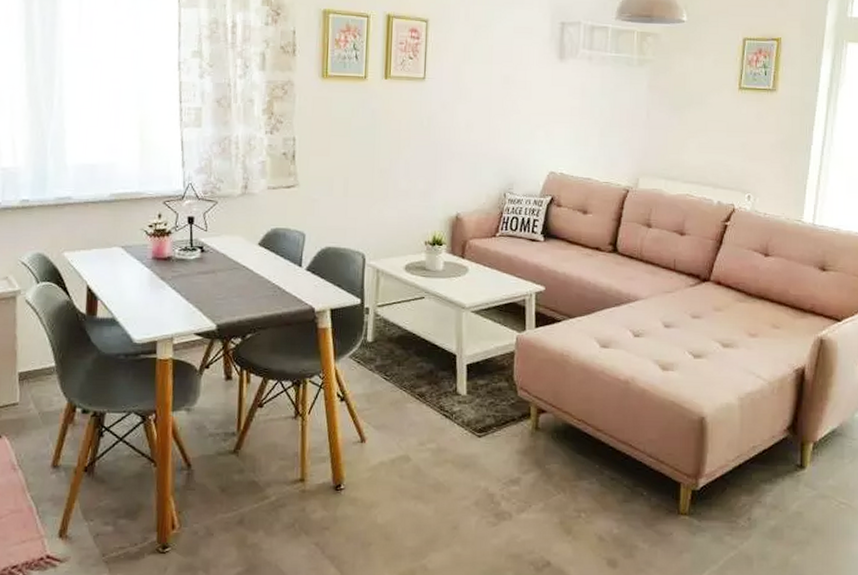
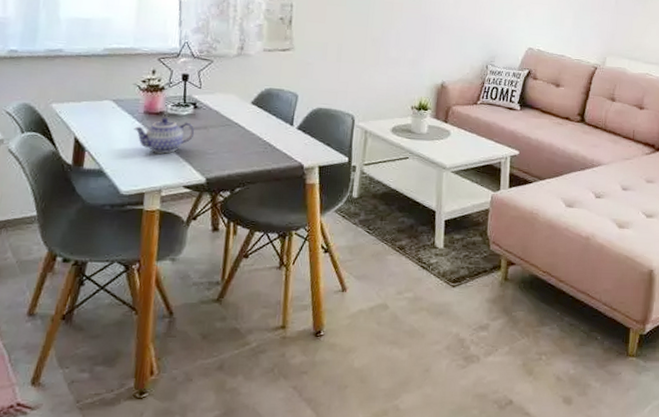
teapot: none [143,263,203,300] -> present [134,118,195,154]

